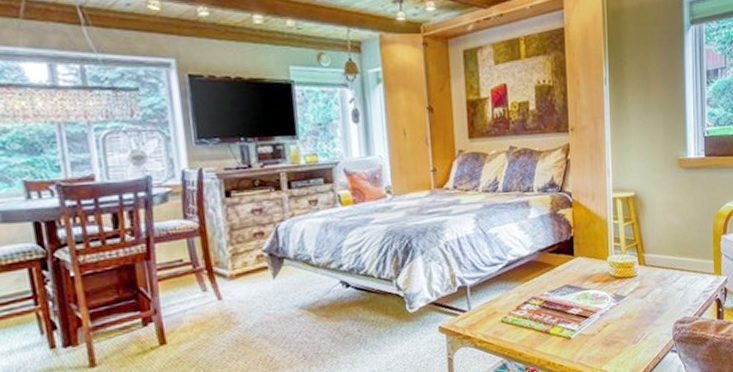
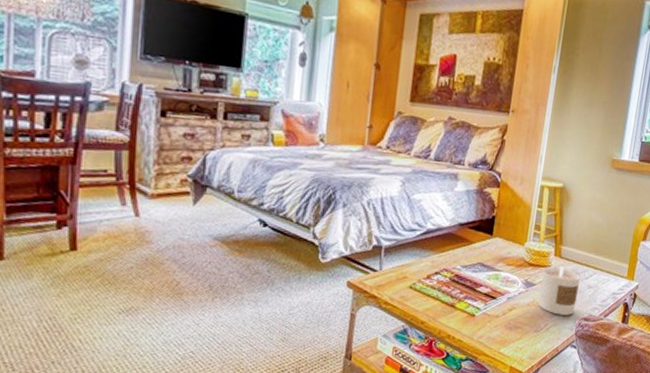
candle: none [630,274,669,323] -> present [539,266,580,316]

